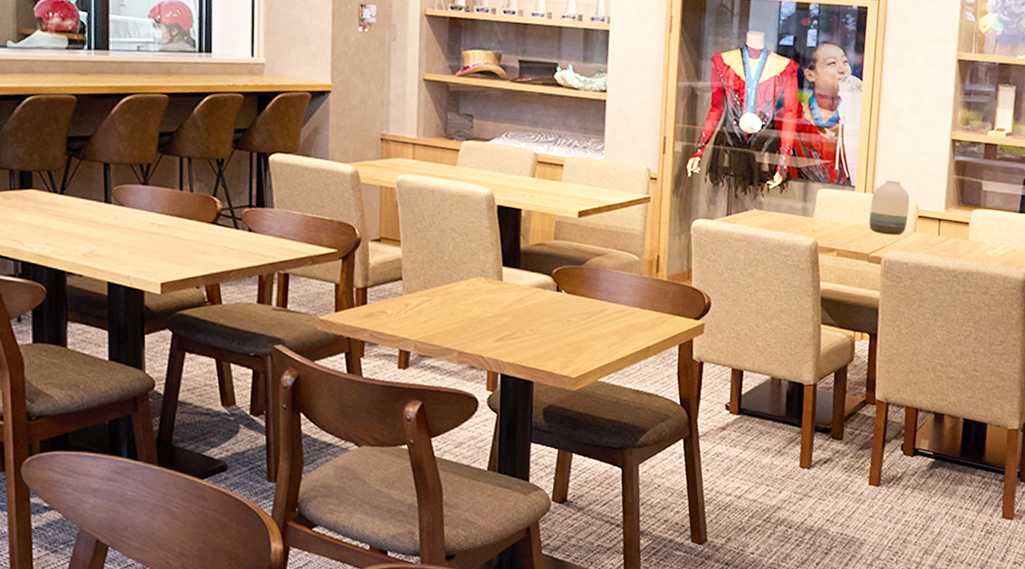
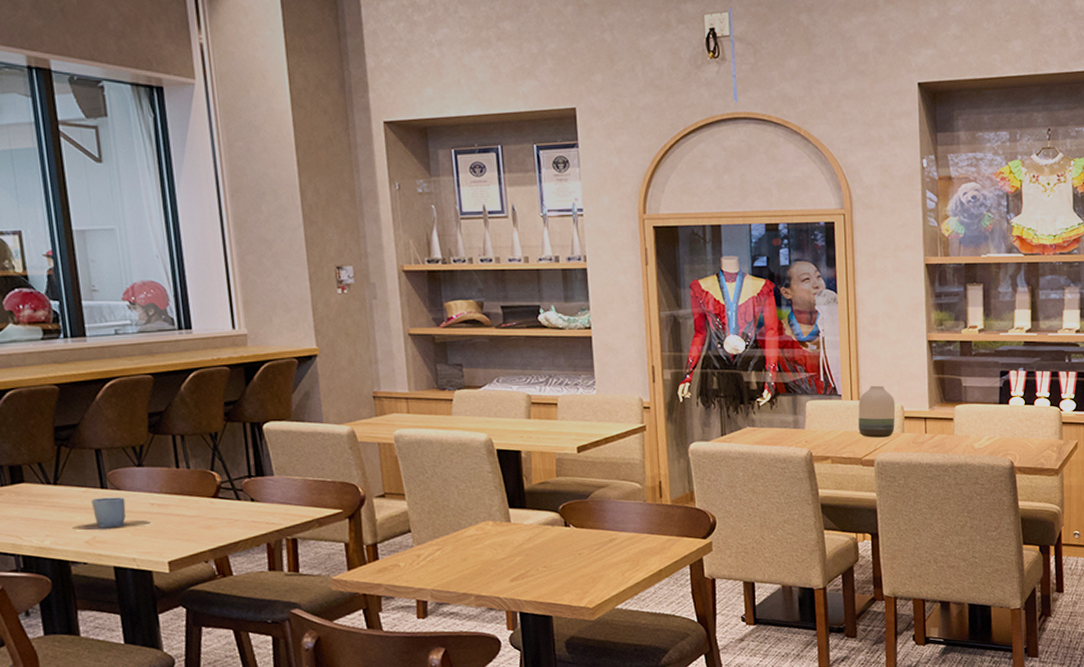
cup: none [72,212,149,246] -> present [71,497,151,531]

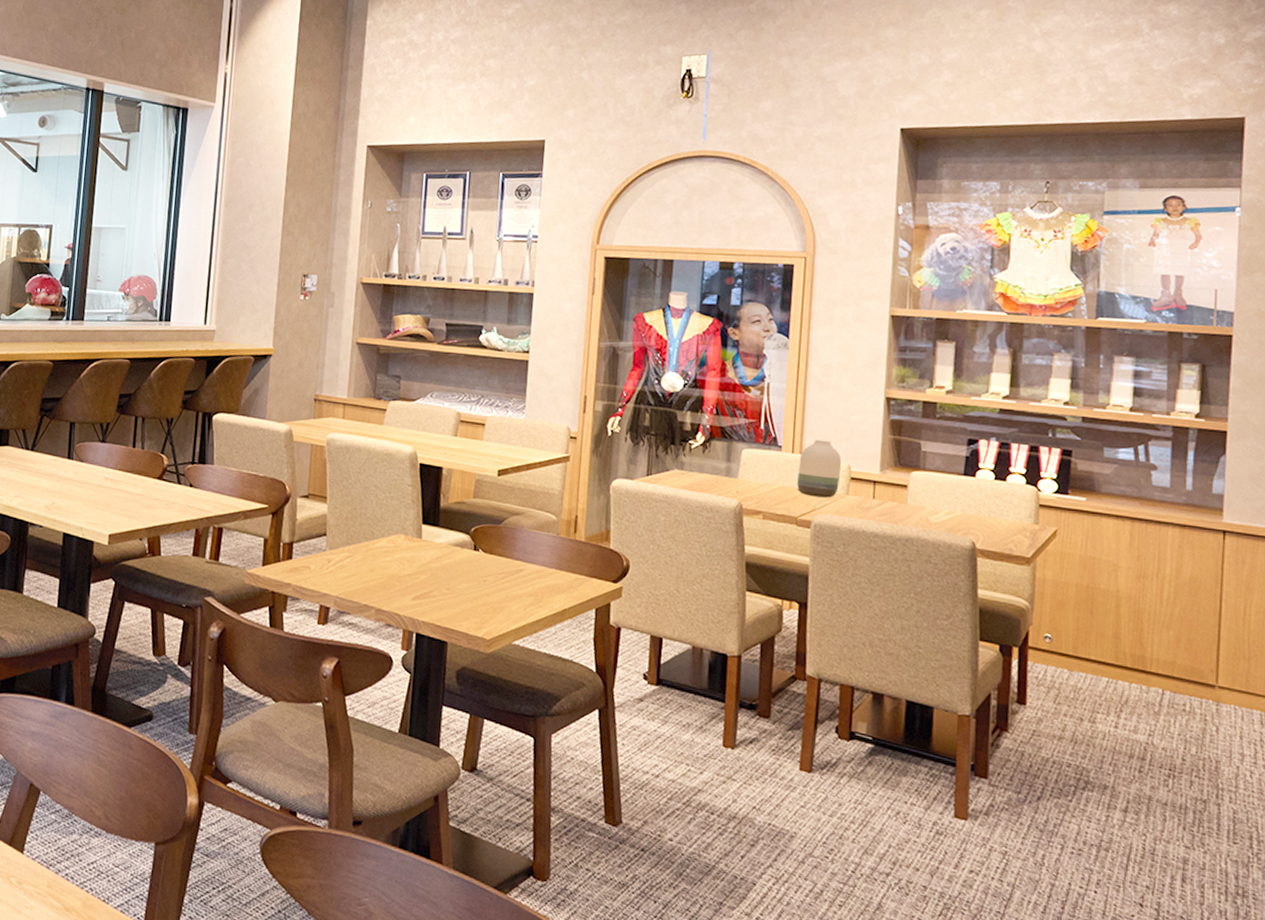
cup: present [71,497,151,531] -> none [37,467,102,499]

